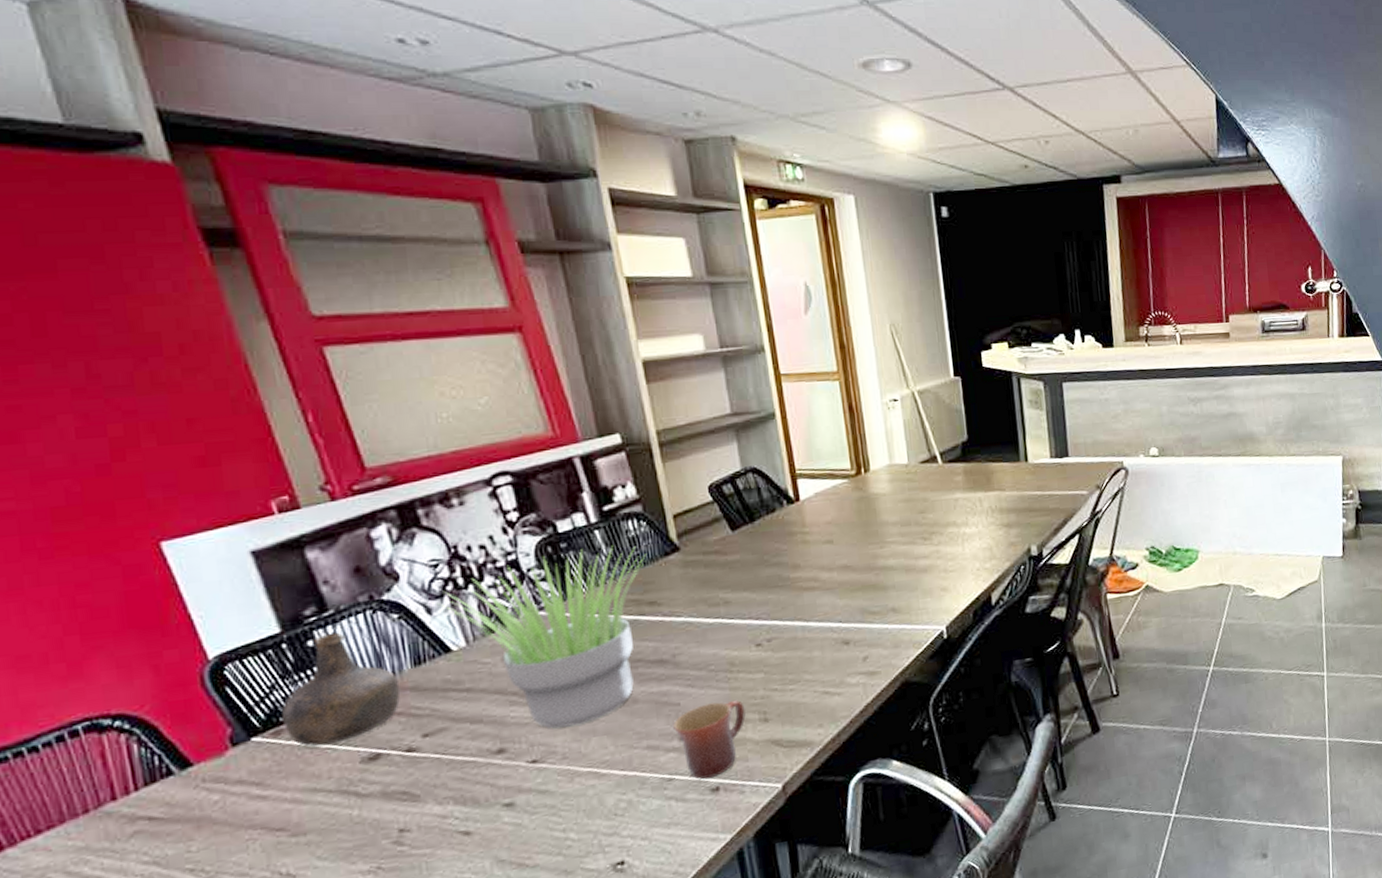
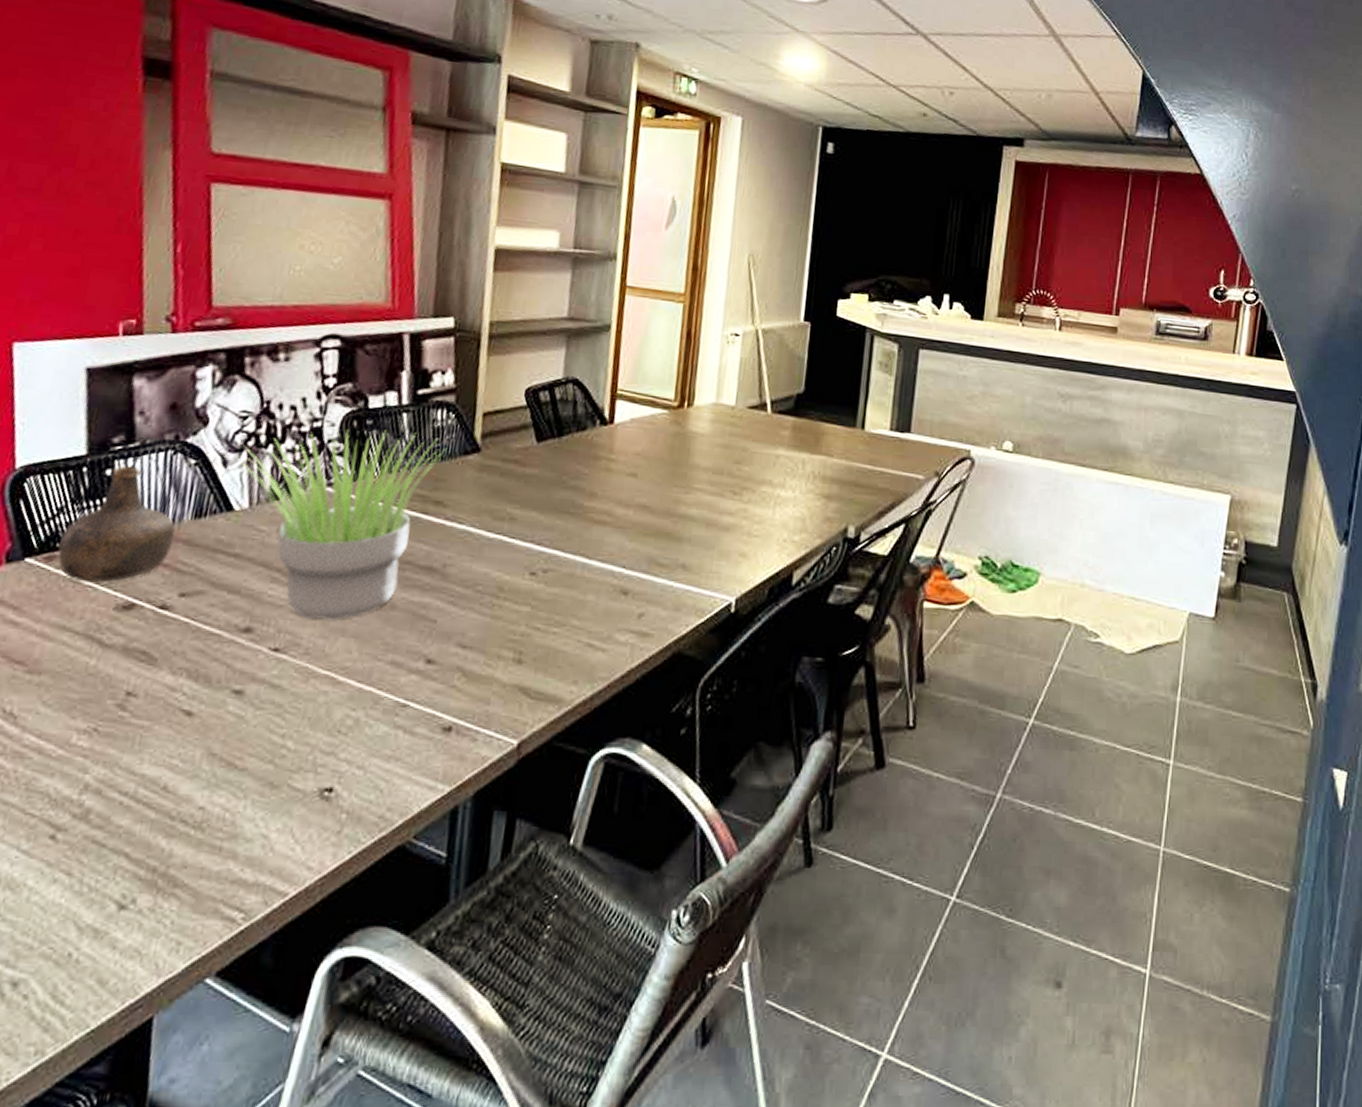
mug: present [673,700,746,780] -> none [423,627,502,715]

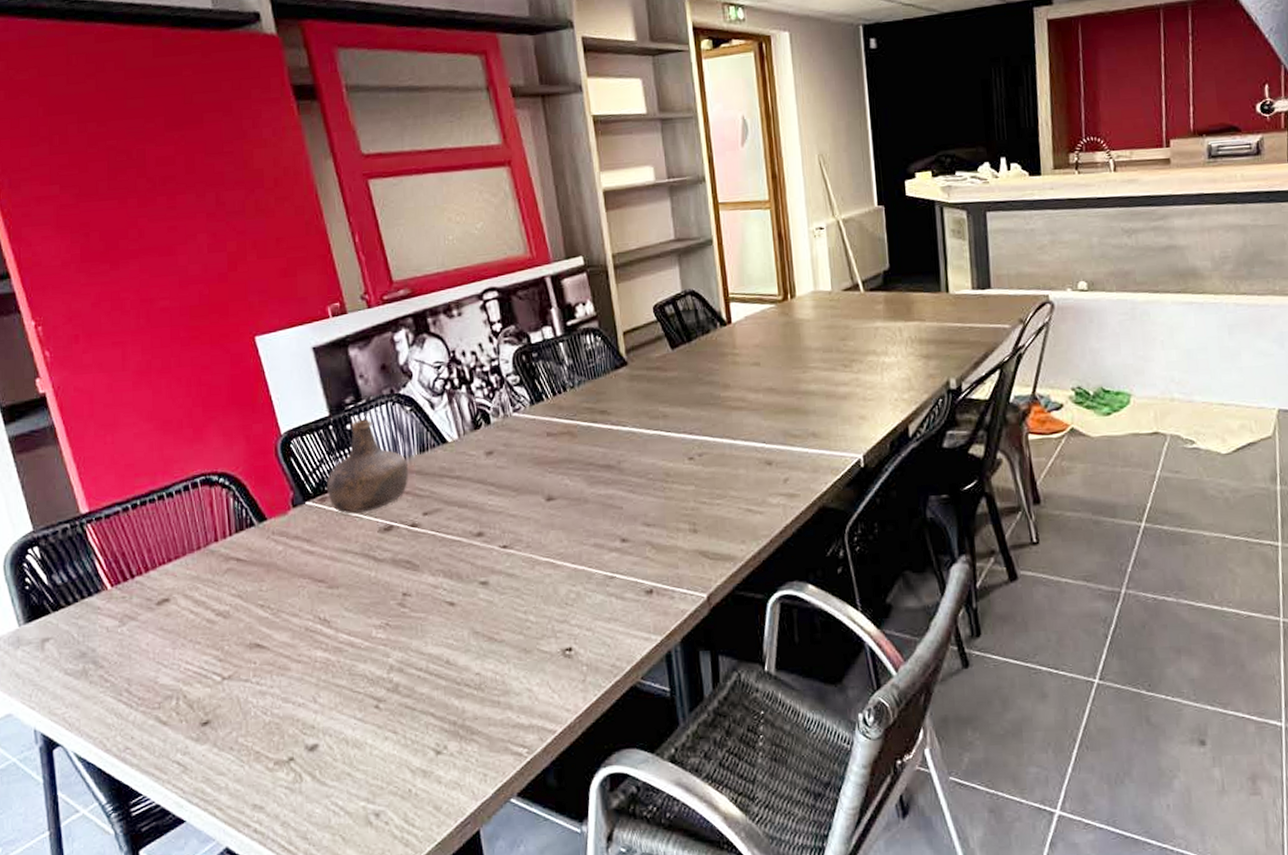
potted plant: present [238,430,448,620] -> none [441,357,601,519]

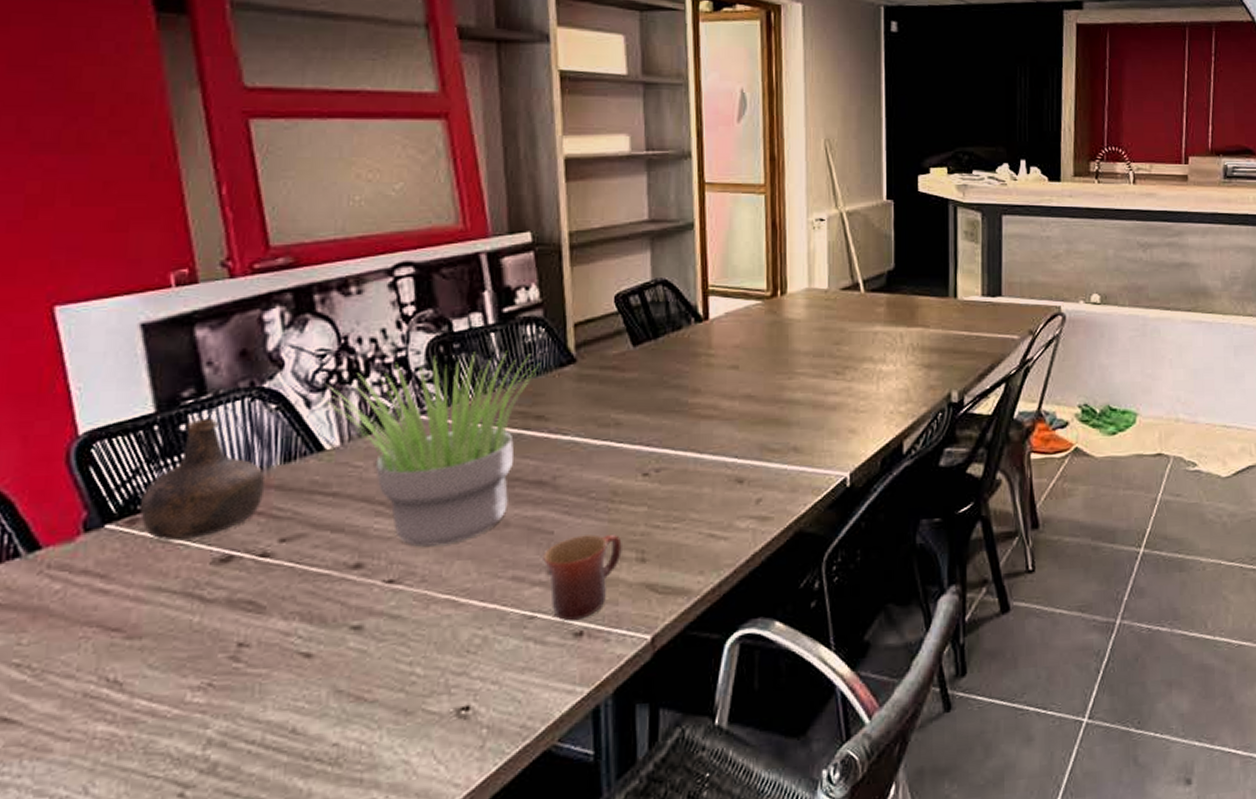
potted plant: none [441,357,601,519] -> present [322,351,542,547]
mug: none [616,508,678,581] -> present [543,533,622,622]

